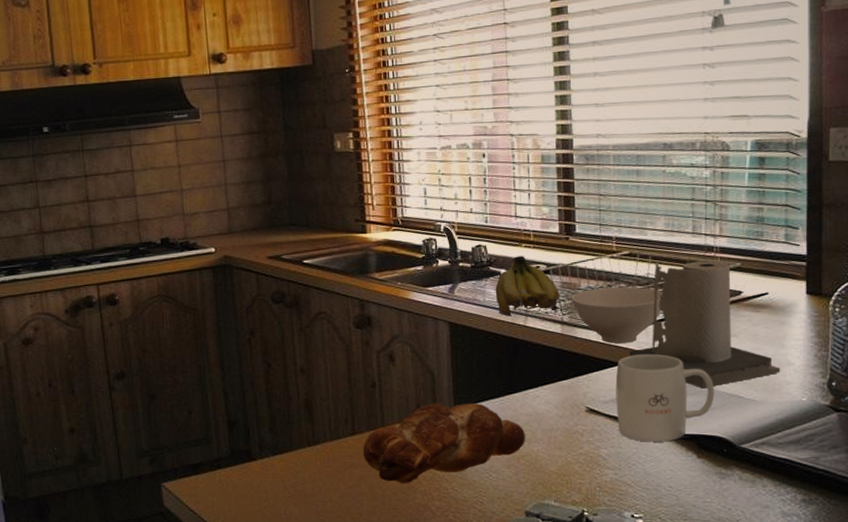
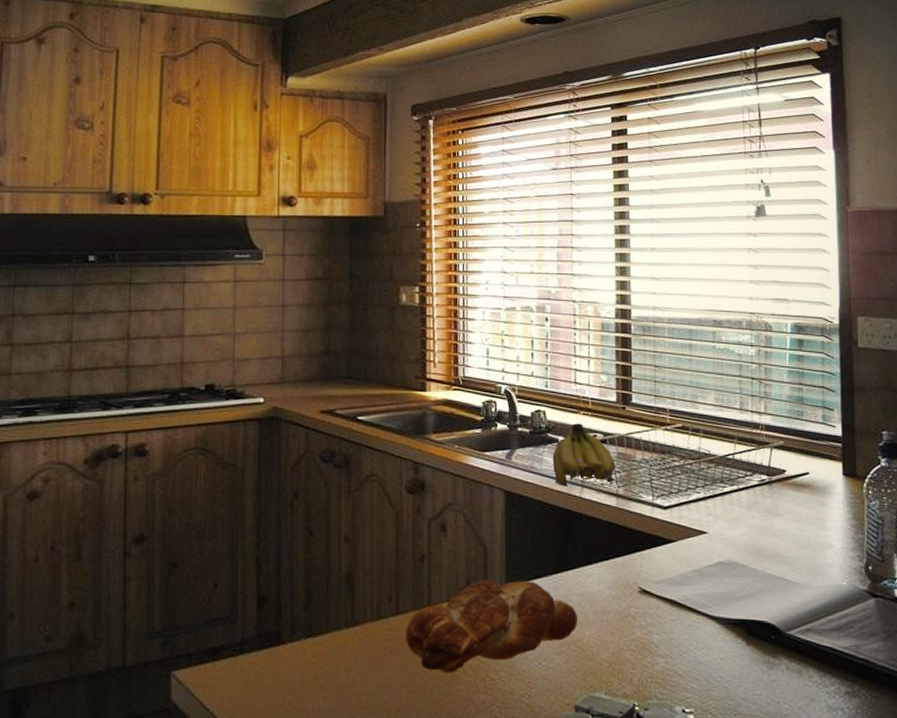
bowl: present [572,287,663,343] -> none [627,461,713,519]
mug: present [615,354,715,442] -> none [668,532,762,627]
paper towel roll: present [629,261,781,388] -> none [681,436,822,570]

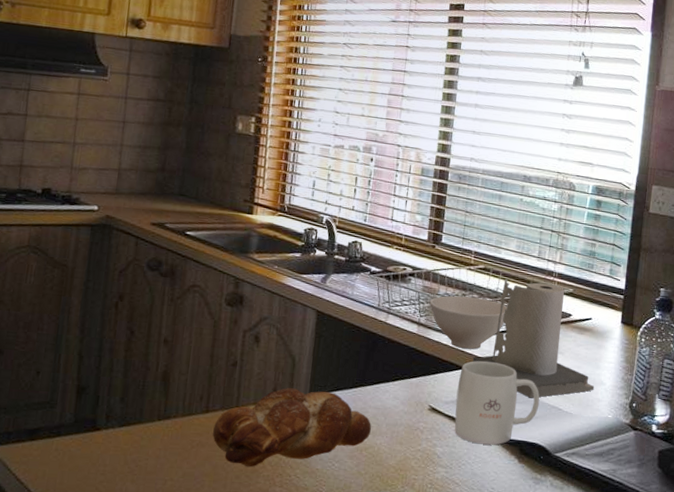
fruit: present [552,423,616,487] -> none [363,256,421,312]
bowl: none [627,461,713,519] -> present [430,295,508,350]
mug: none [668,532,762,627] -> present [454,361,540,445]
paper towel roll: none [681,436,822,570] -> present [472,278,595,398]

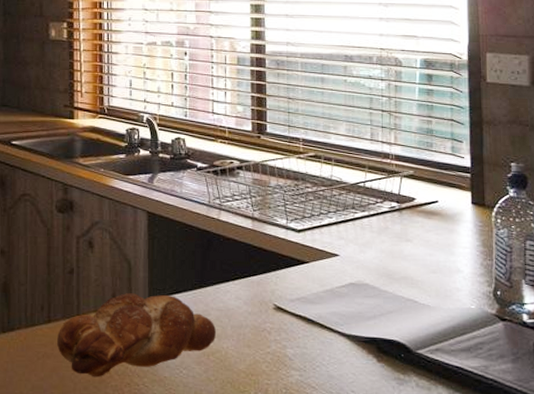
bowl: present [430,295,508,350] -> none [262,186,345,242]
mug: present [454,361,540,445] -> none [301,254,393,344]
paper towel roll: present [472,278,595,398] -> none [314,164,451,291]

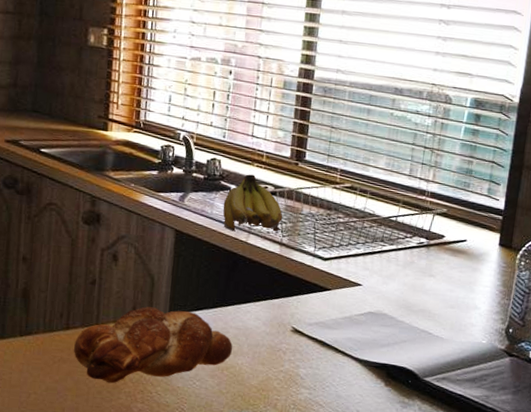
fruit: none [192,151,252,209] -> present [222,174,283,232]

